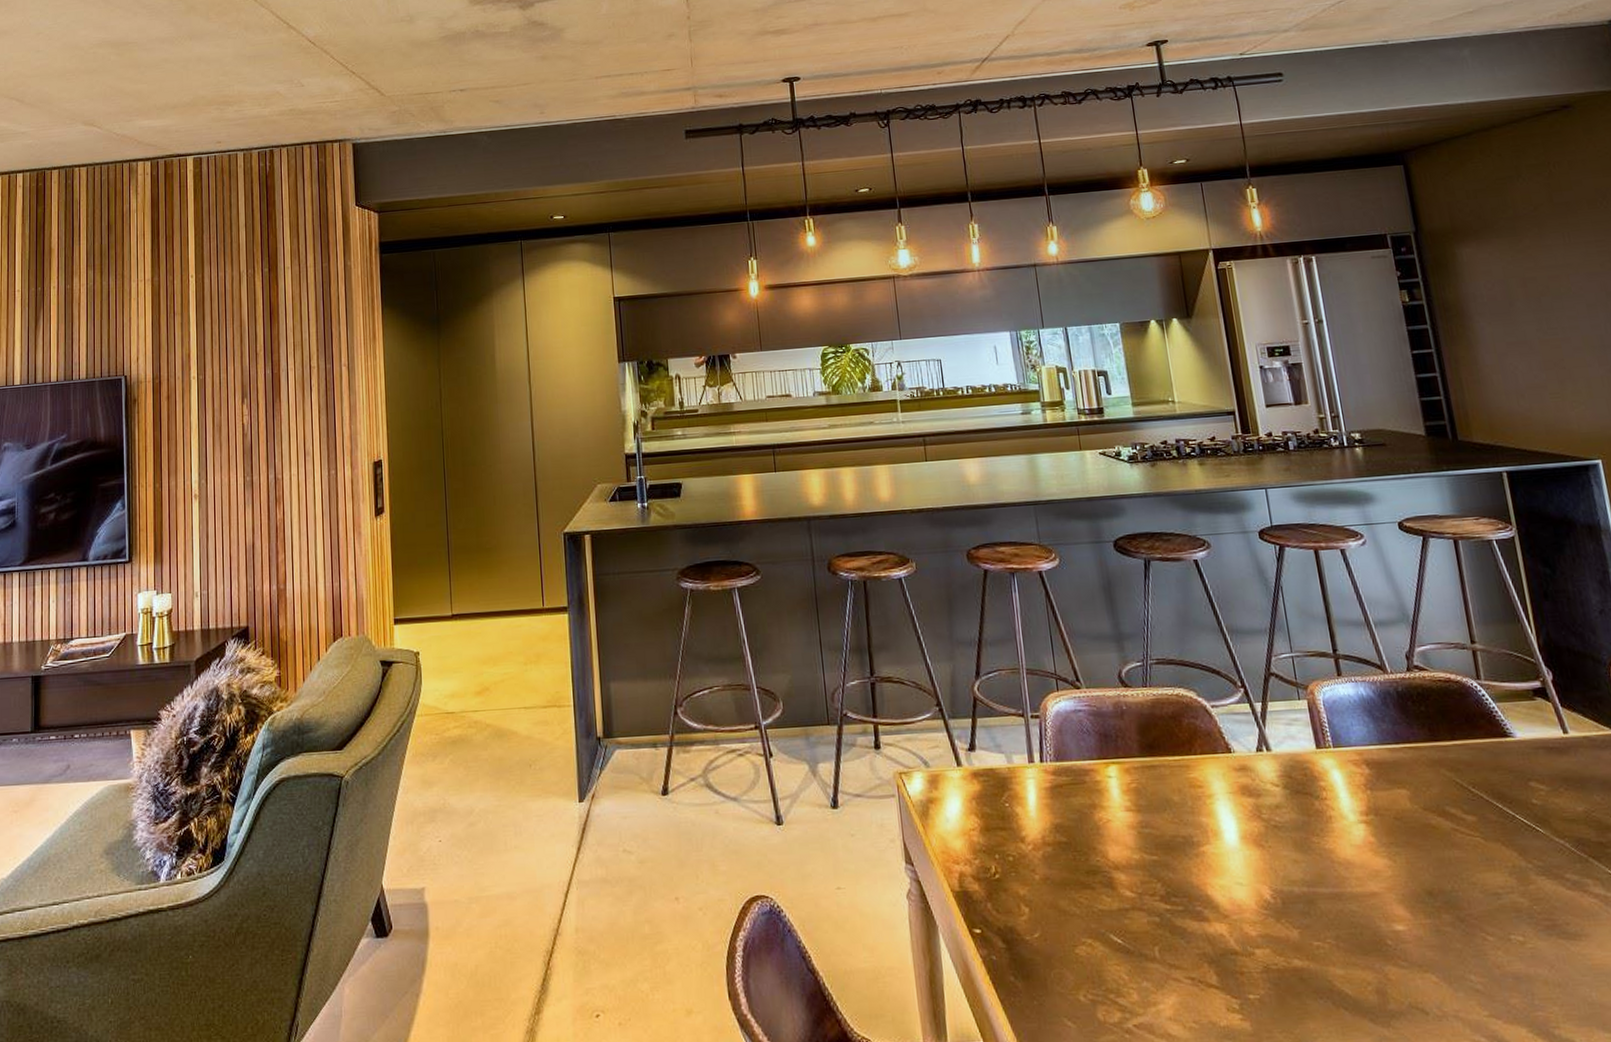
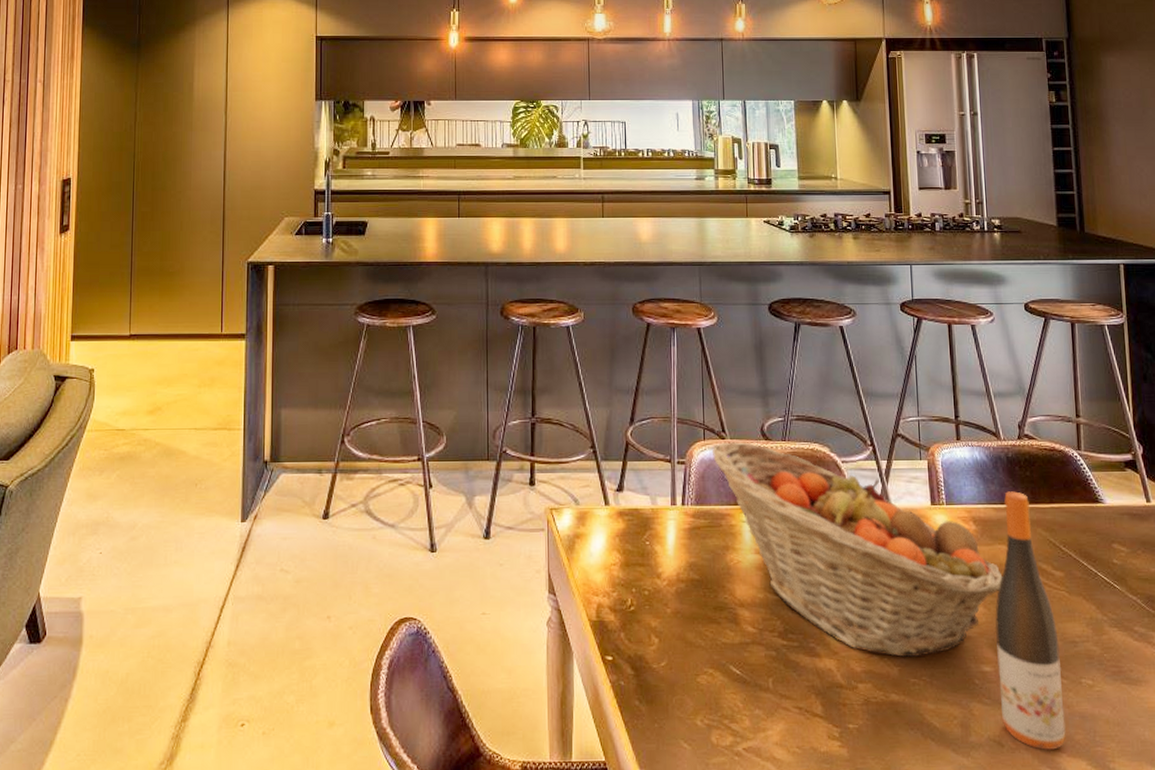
fruit basket: none [1067,690,1407,918] -> present [711,442,1003,657]
wine bottle: none [1398,729,1500,1018] -> present [995,491,1066,751]

